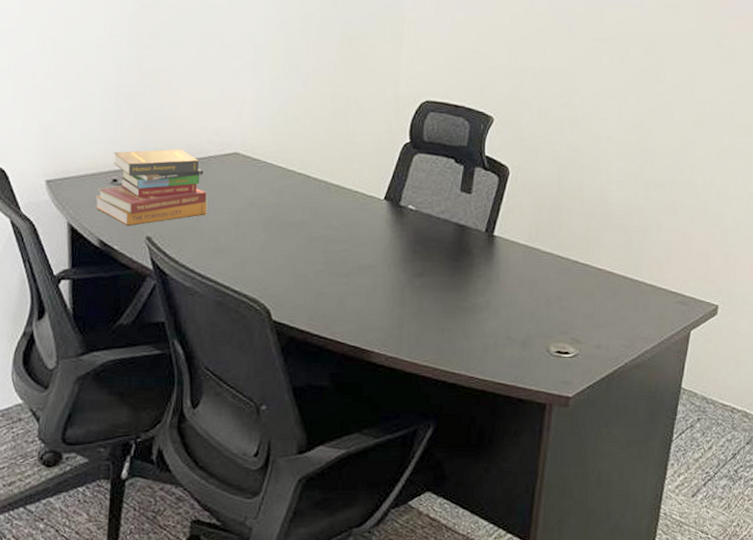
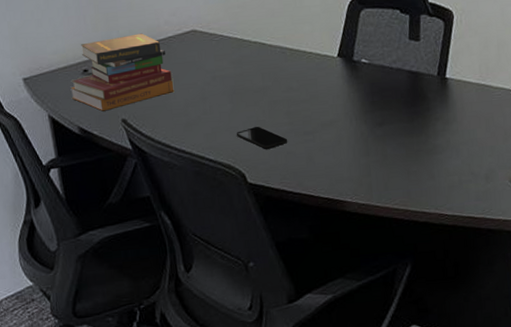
phone: none [266,261,321,287] -> present [236,126,288,149]

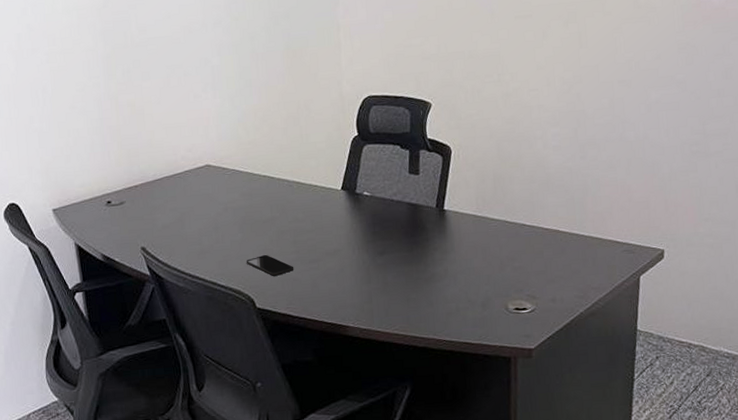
books: present [70,33,174,111] -> none [95,168,190,240]

